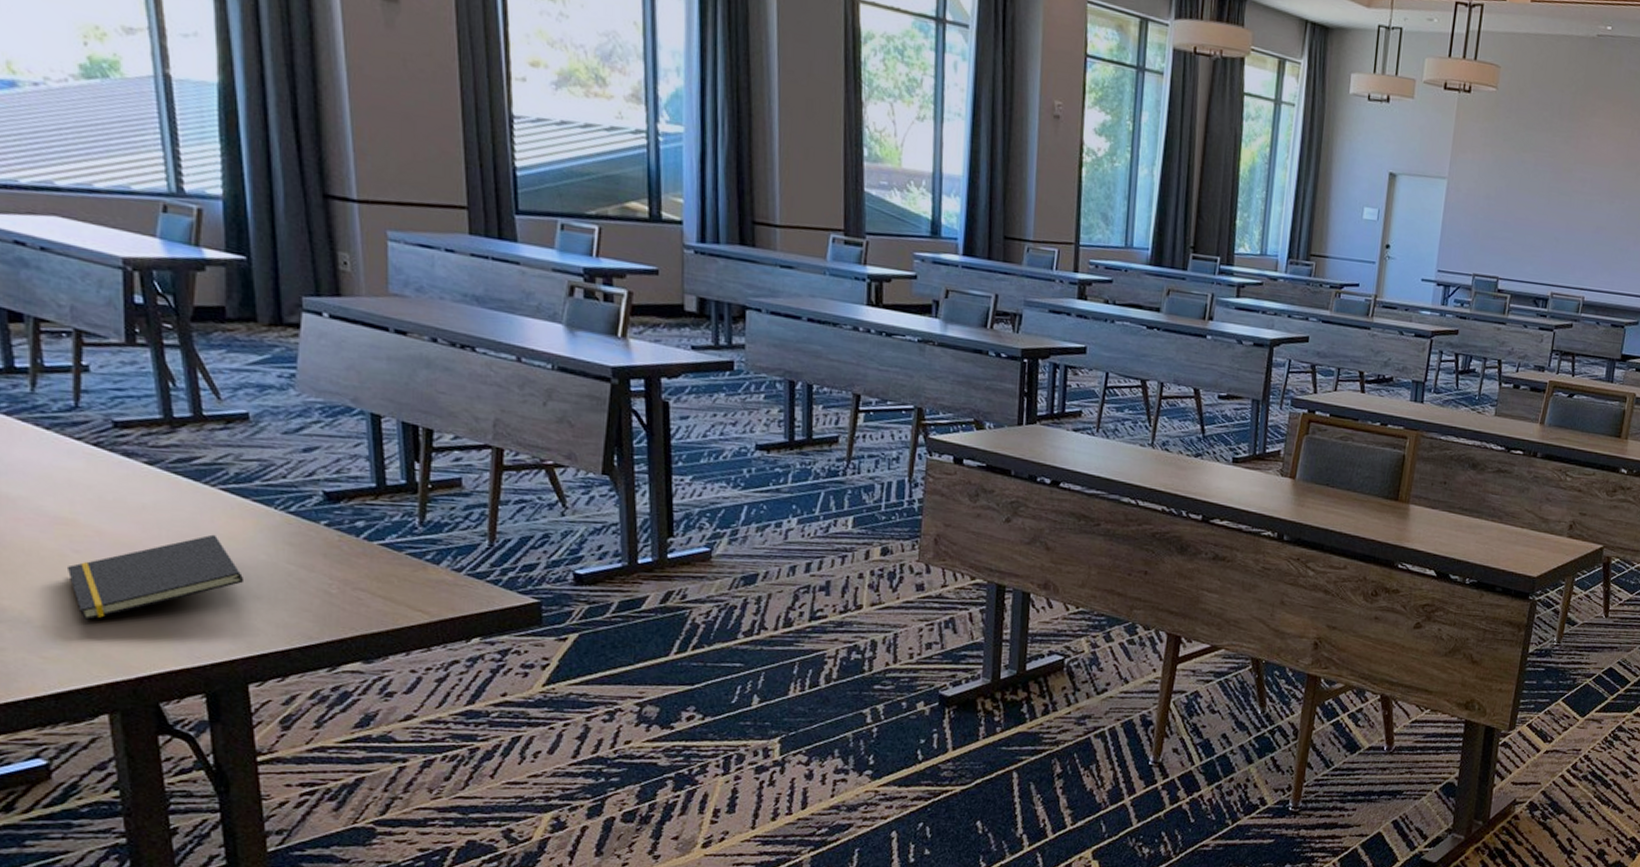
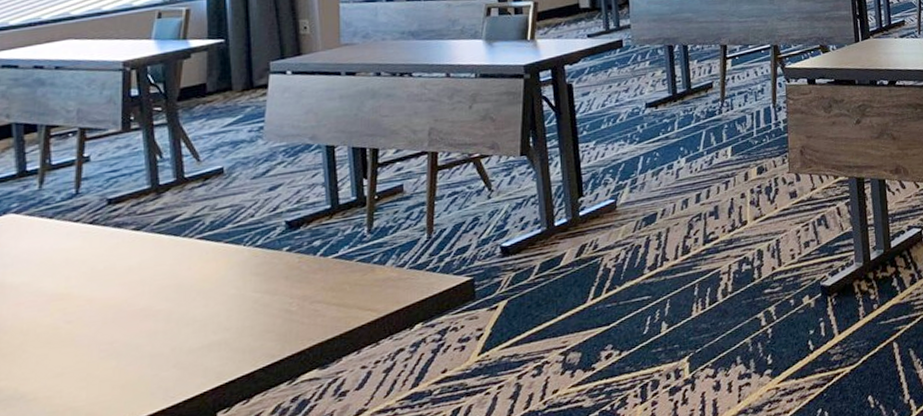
notepad: present [66,534,245,620] -> none [59,280,216,384]

